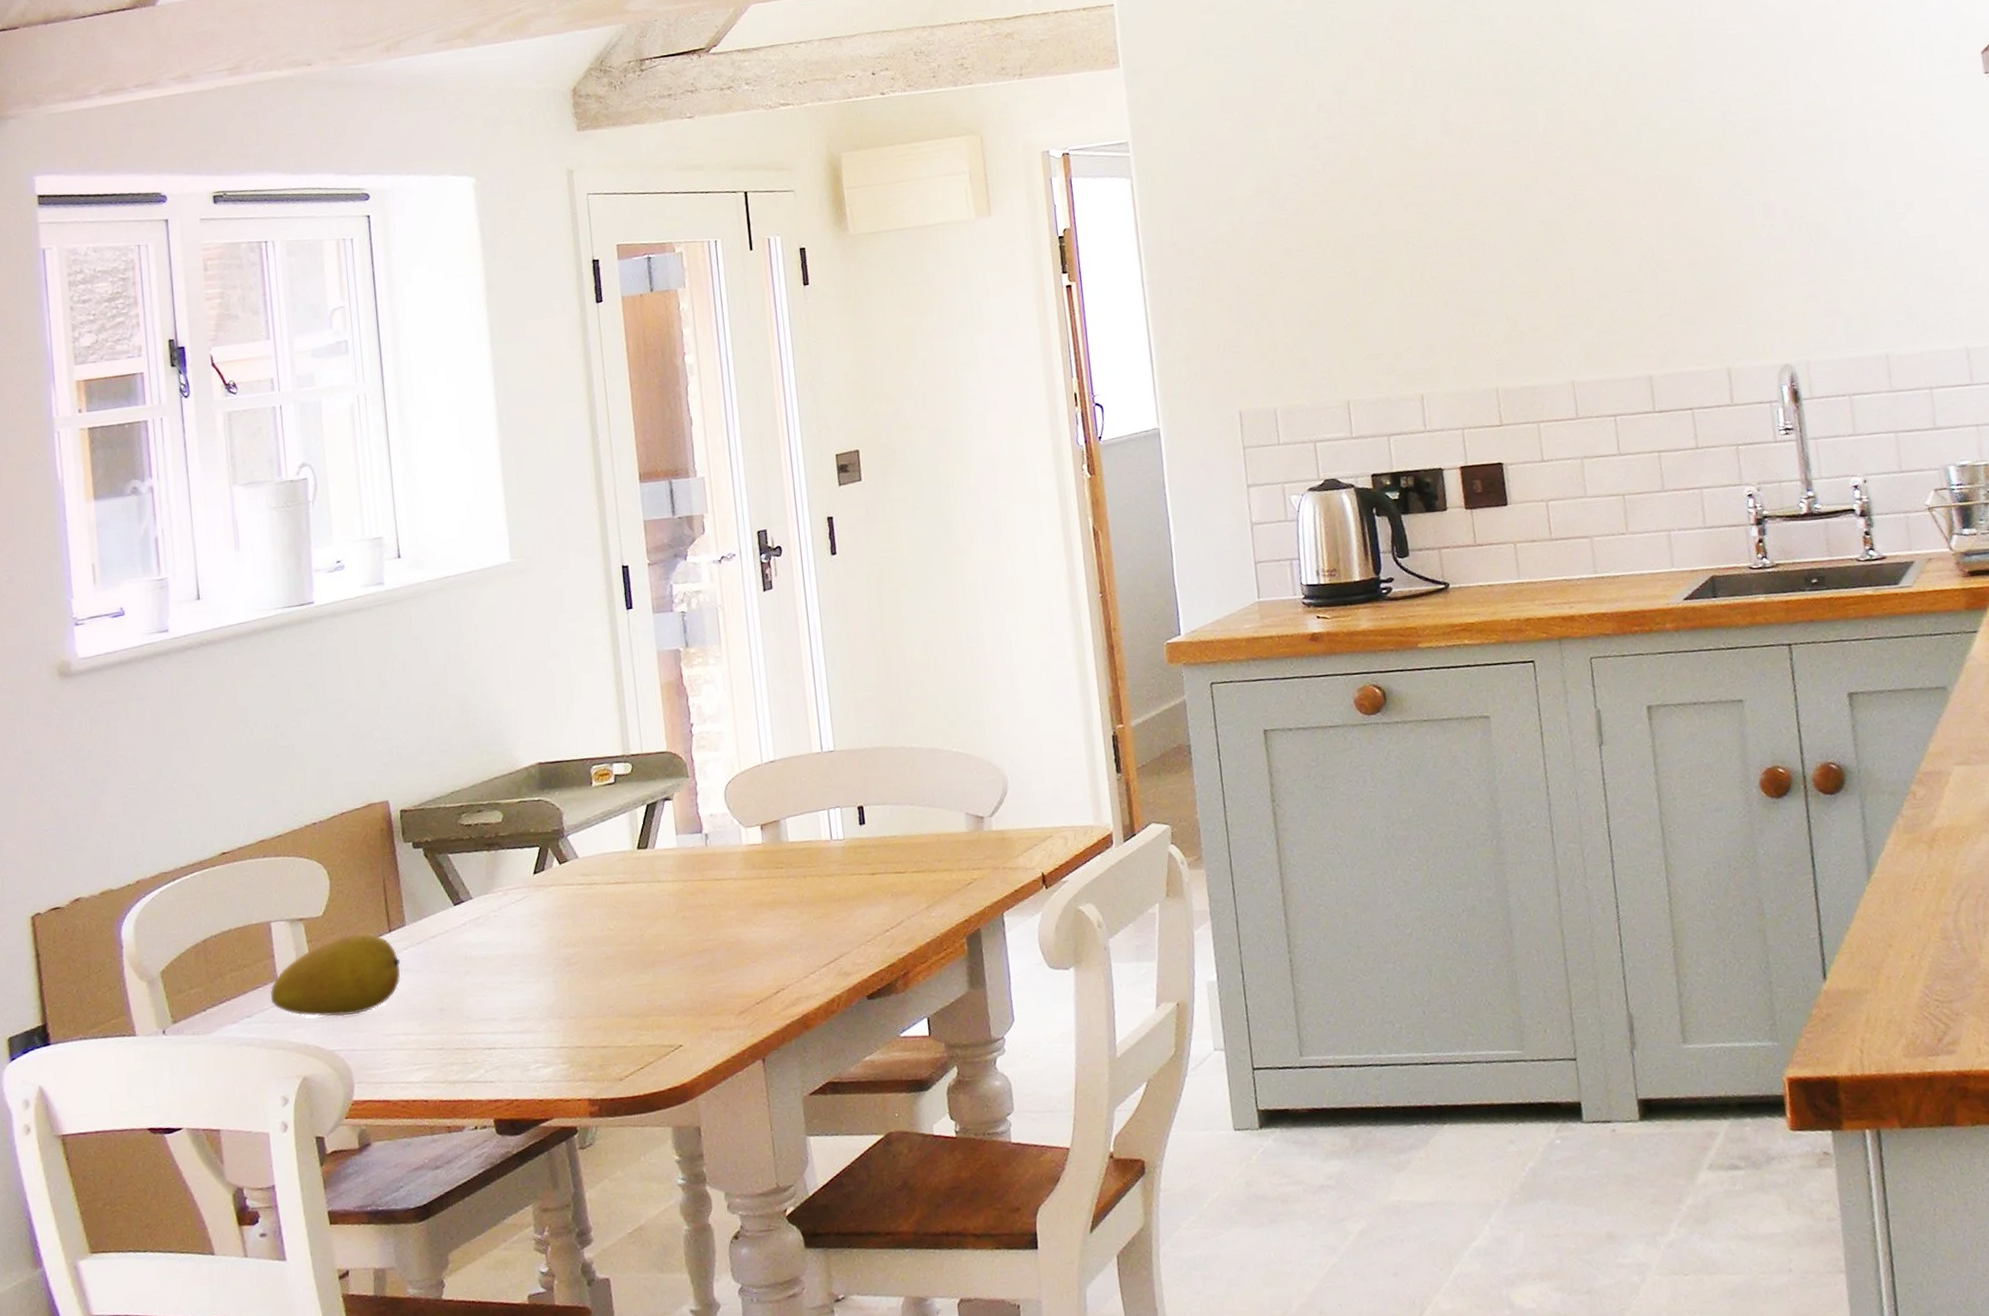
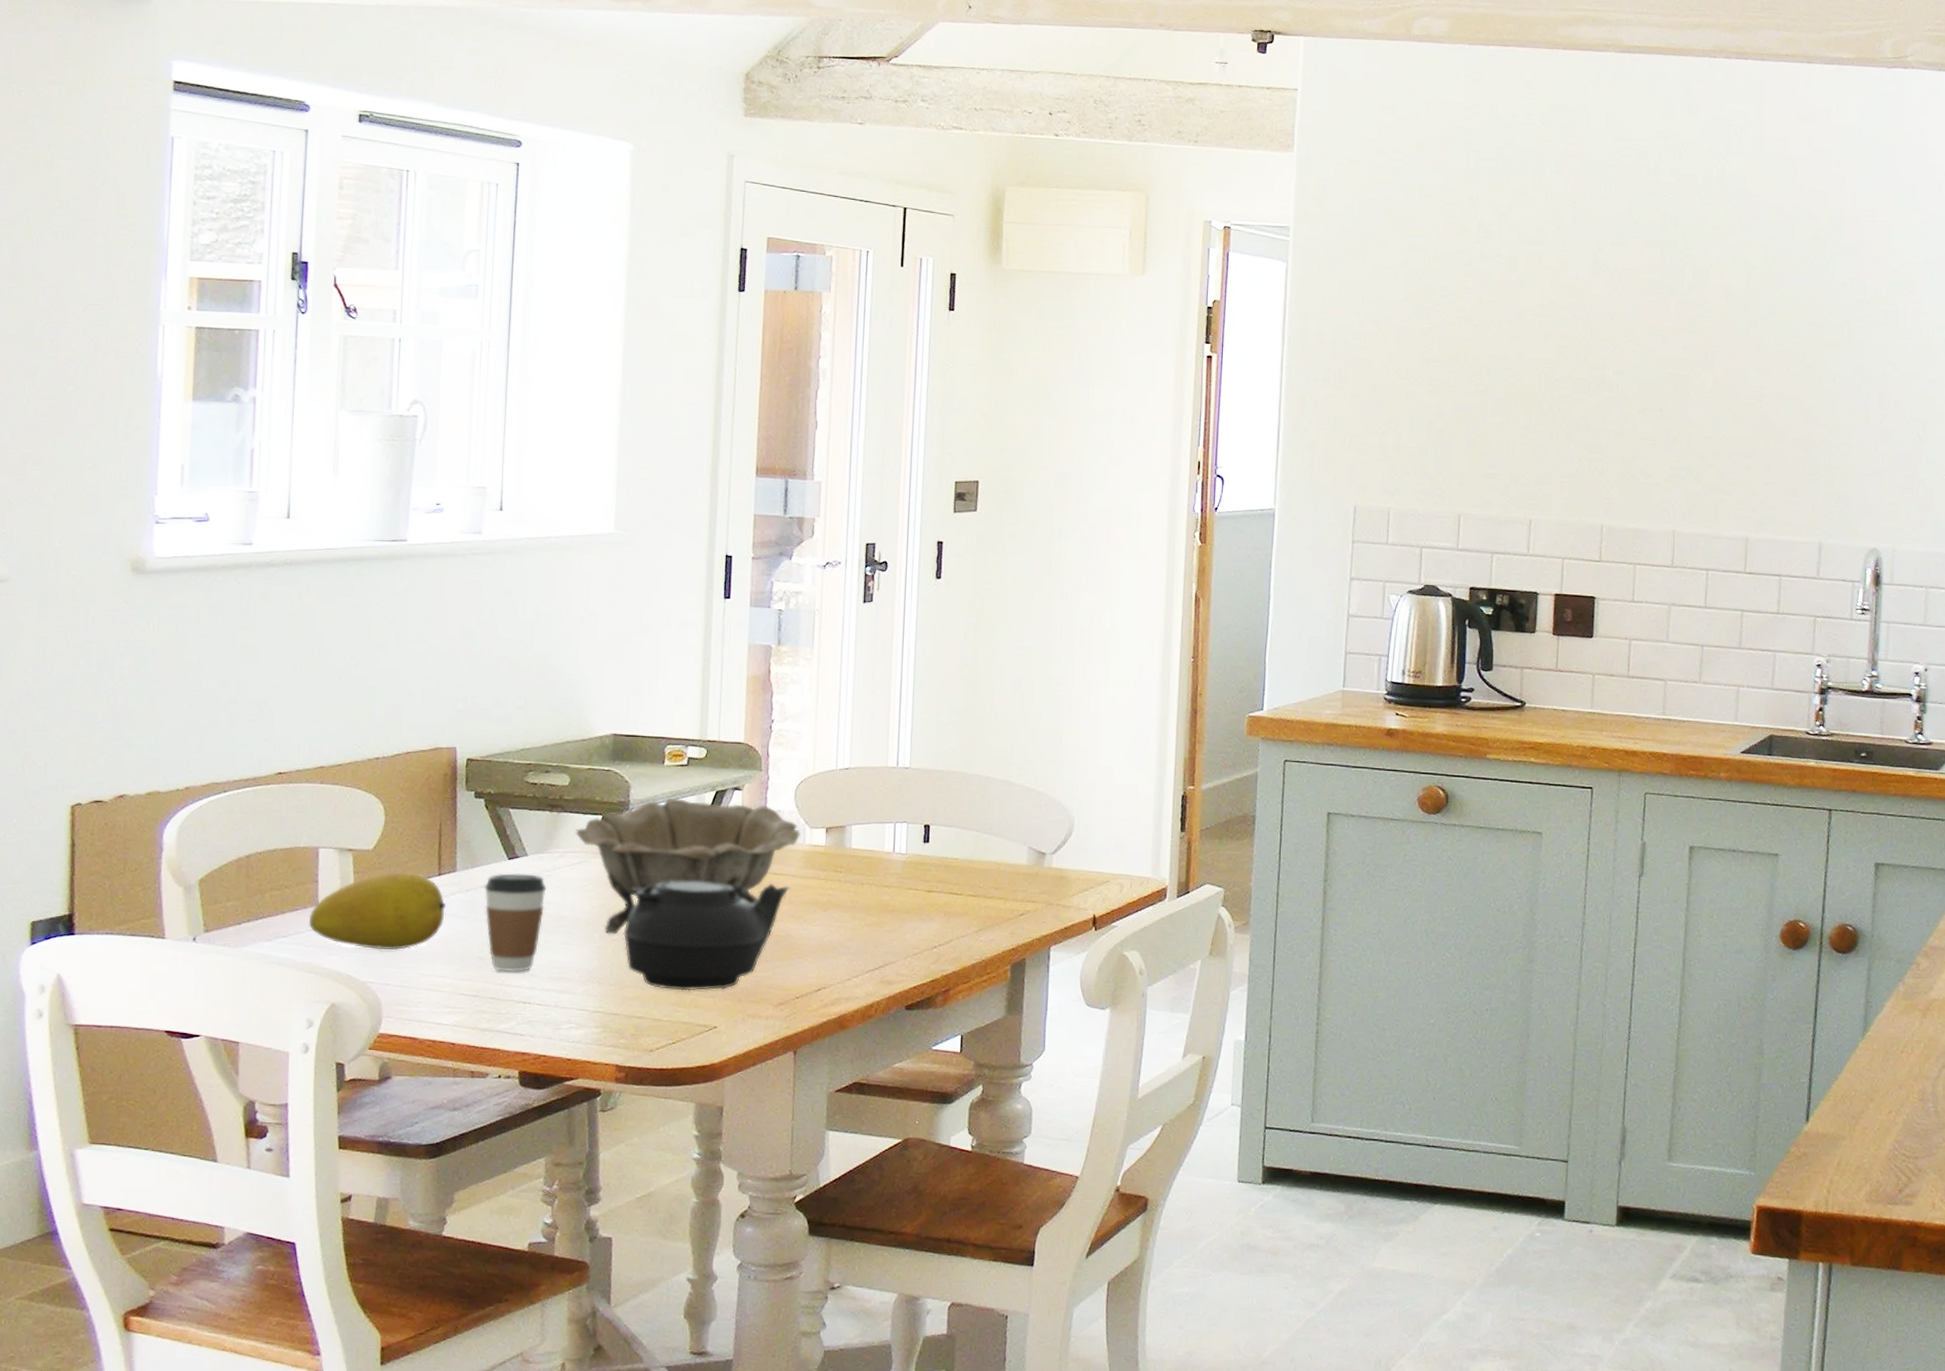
coffee cup: none [434,916,496,1020] -> present [484,873,546,972]
decorative bowl: none [515,812,737,967] -> present [575,797,801,935]
teapot: none [576,890,734,1015] -> present [623,880,790,991]

